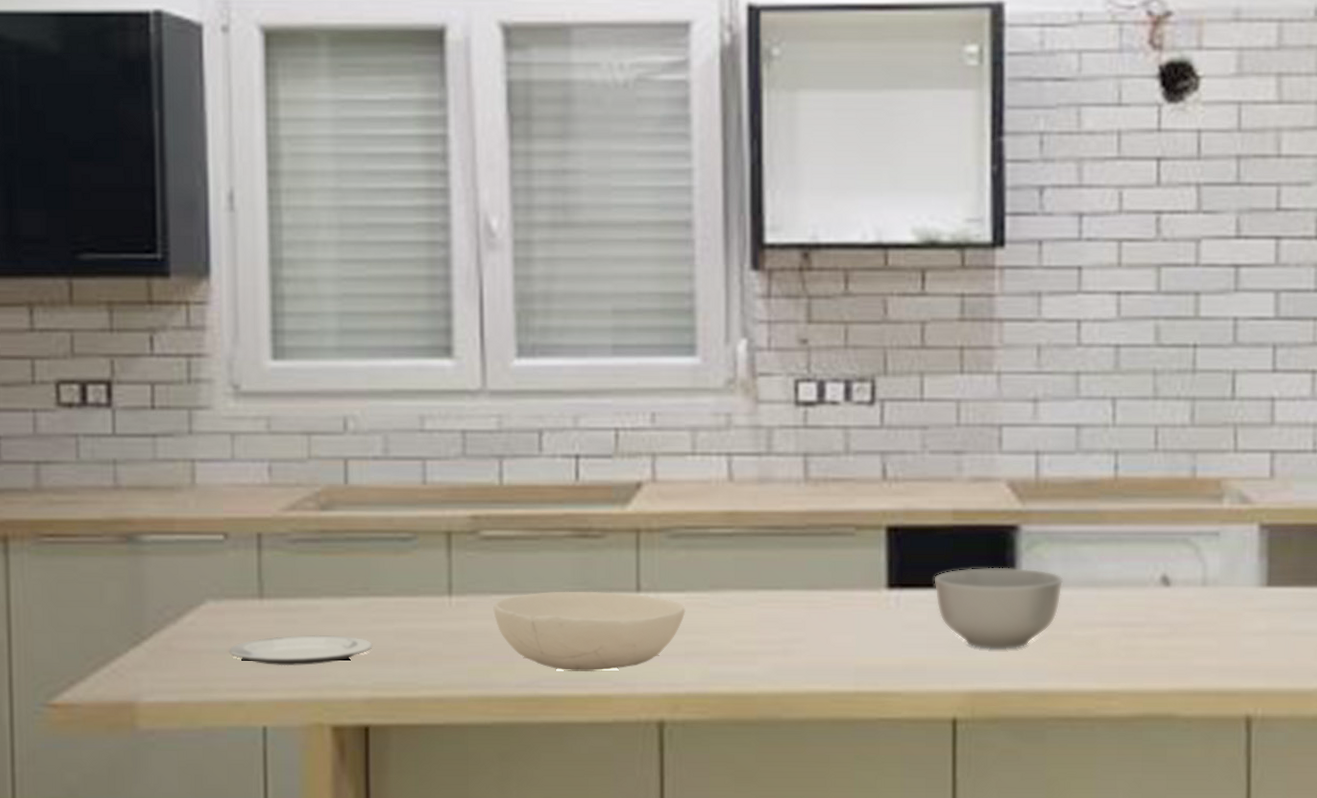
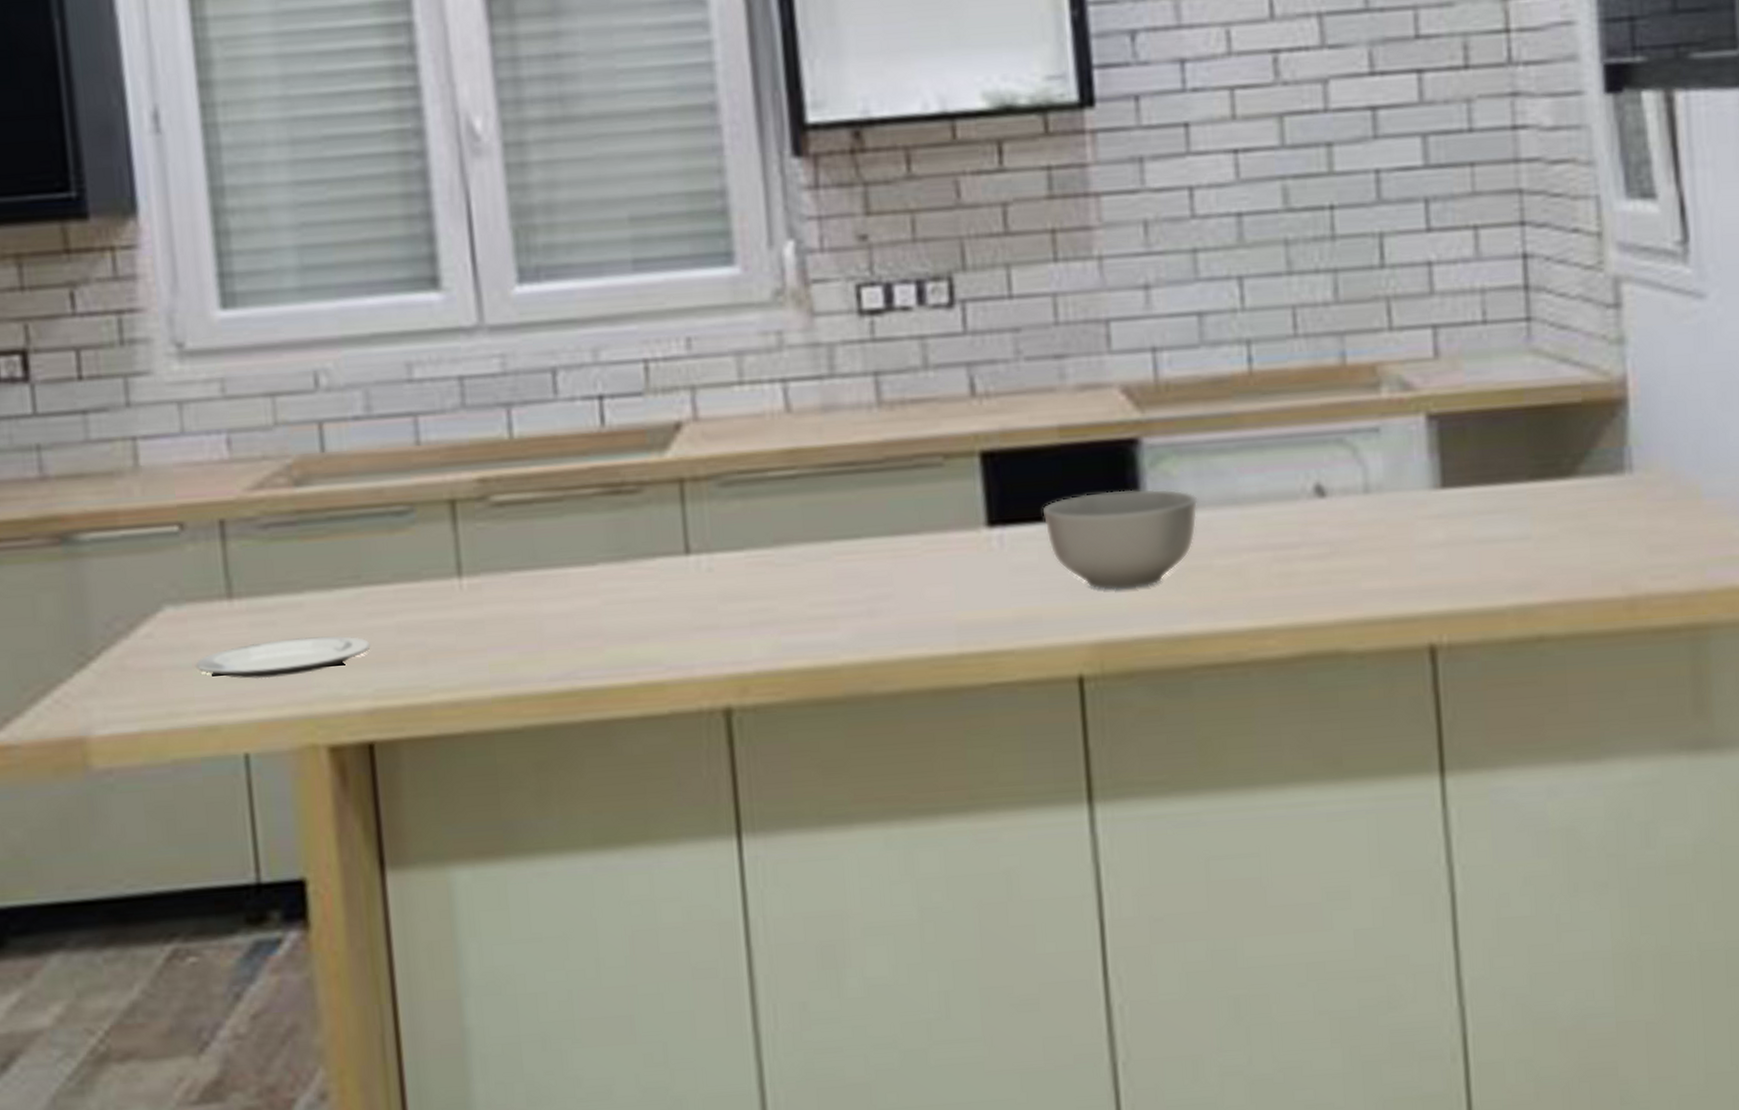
bowl: present [493,591,686,672] -> none [513,557,747,658]

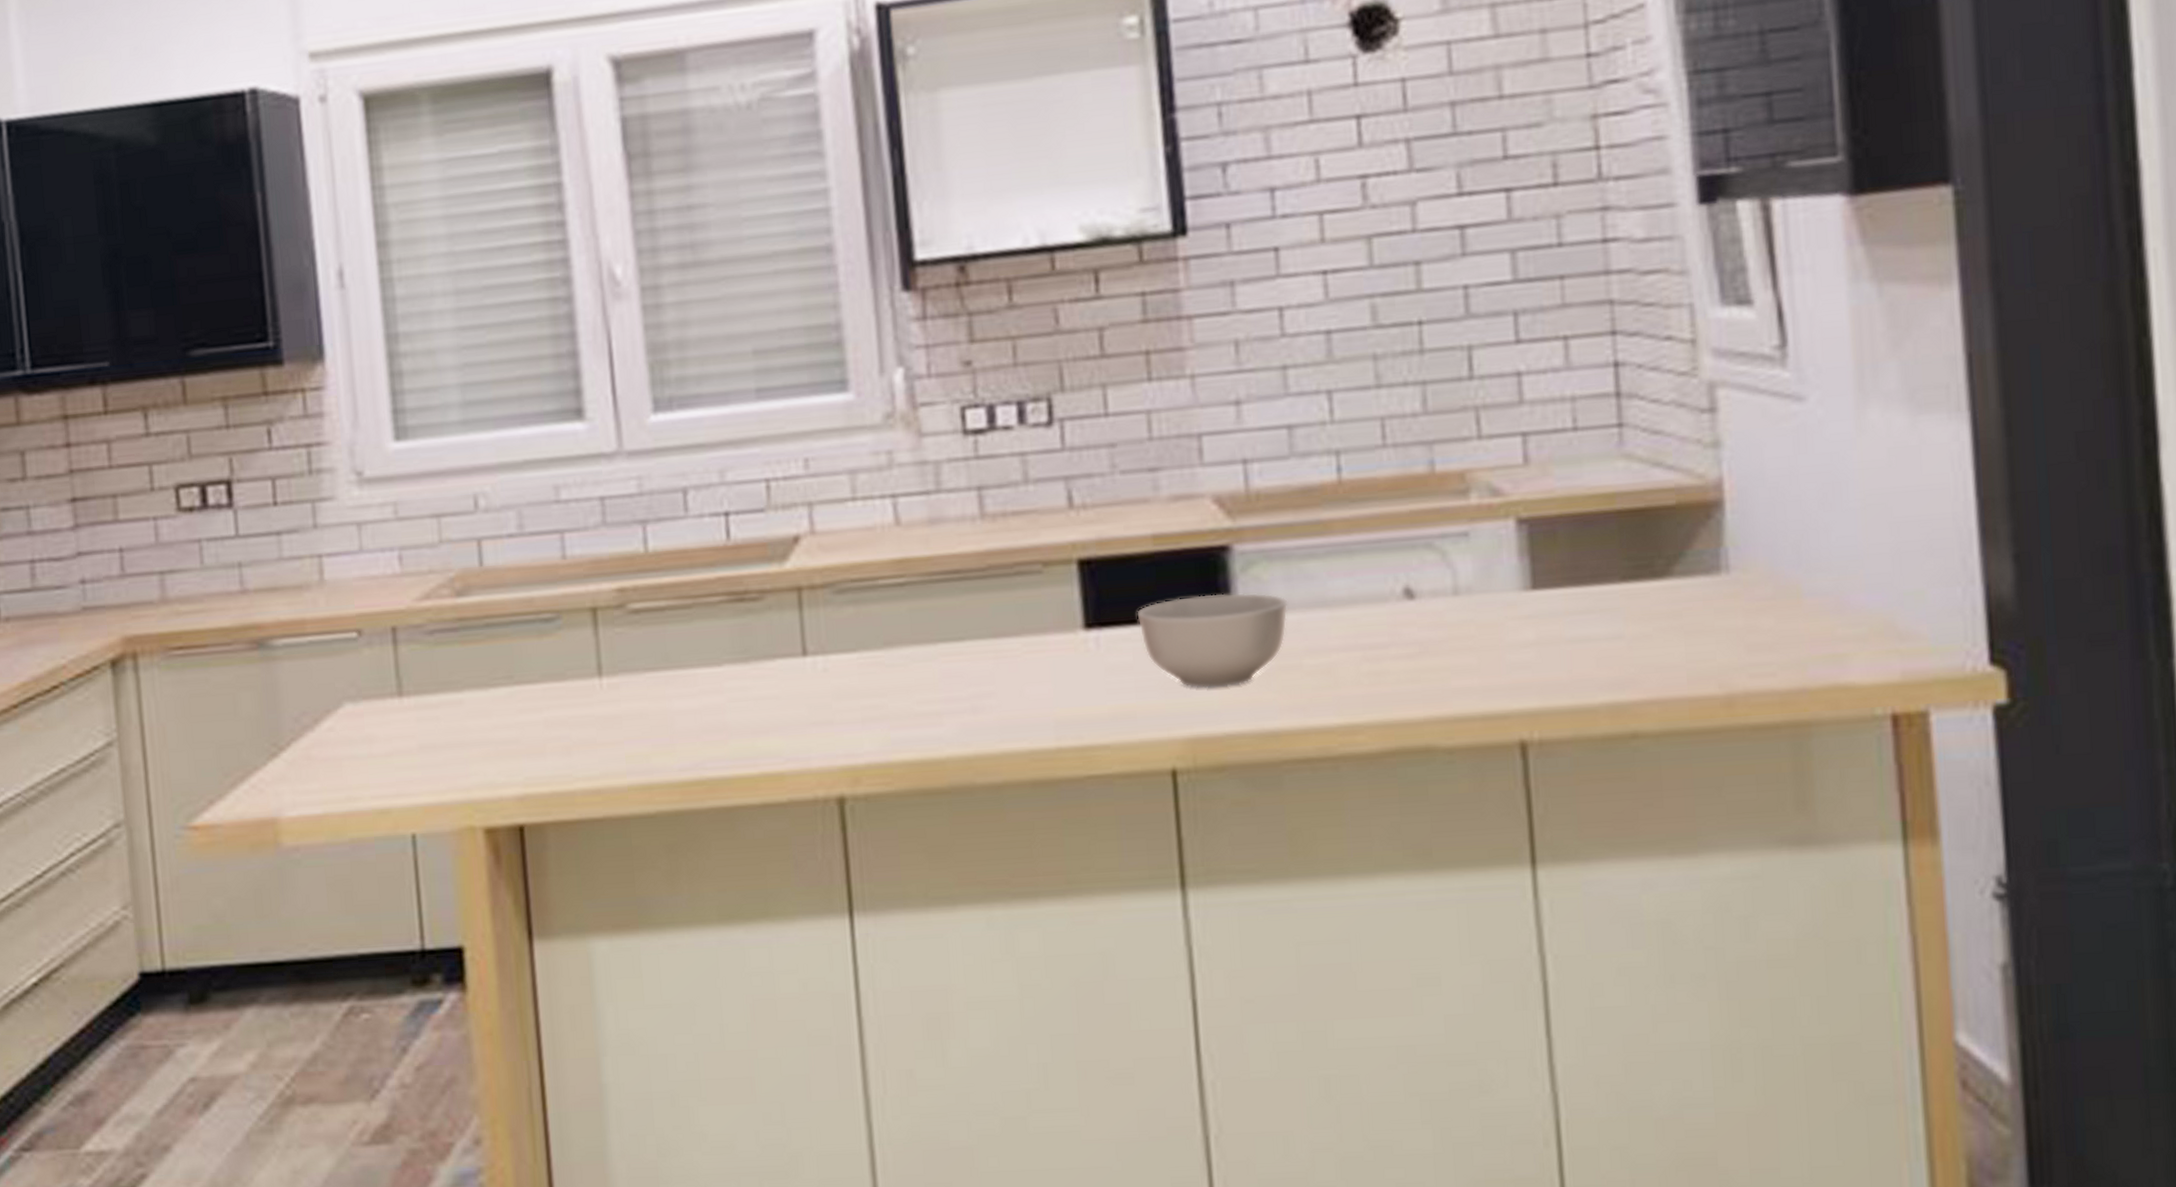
plate: present [195,635,371,679] -> none [370,729,522,768]

